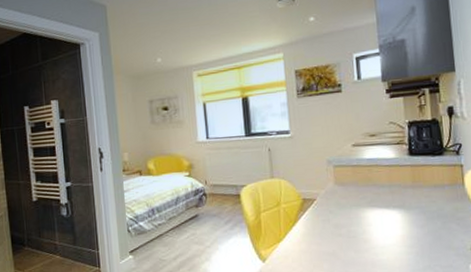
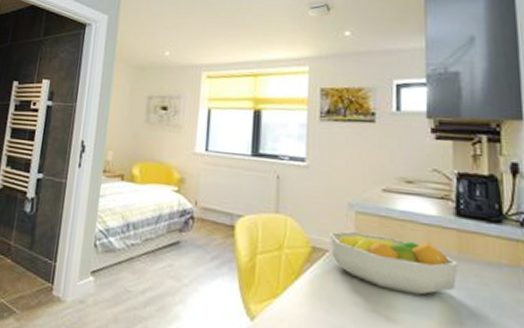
fruit bowl: none [315,178,413,220] -> present [329,230,458,295]

